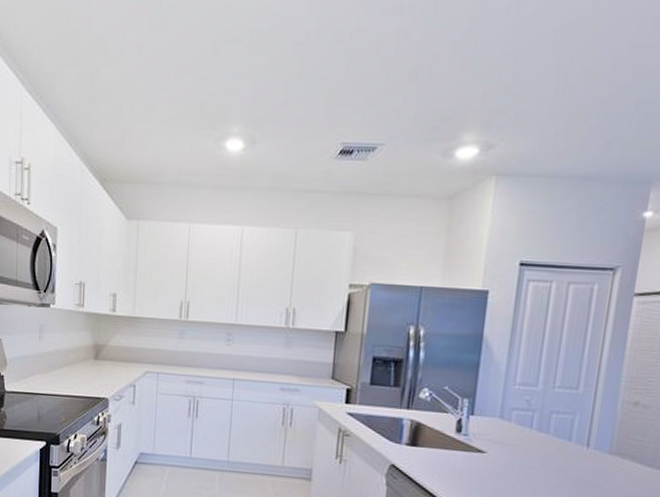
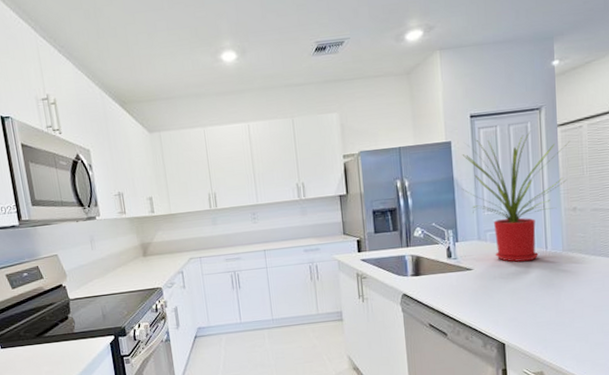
house plant: none [491,293,648,458] -> present [461,132,570,262]

